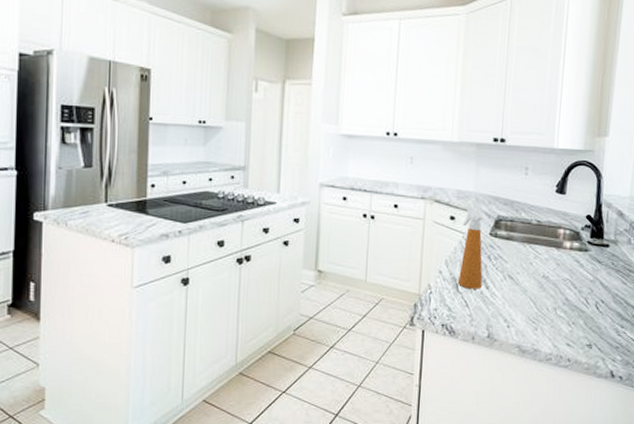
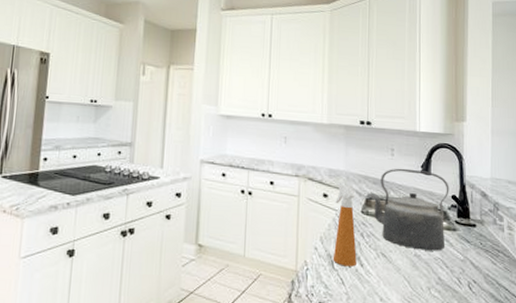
kettle: none [499,188,585,272] -> present [369,168,449,251]

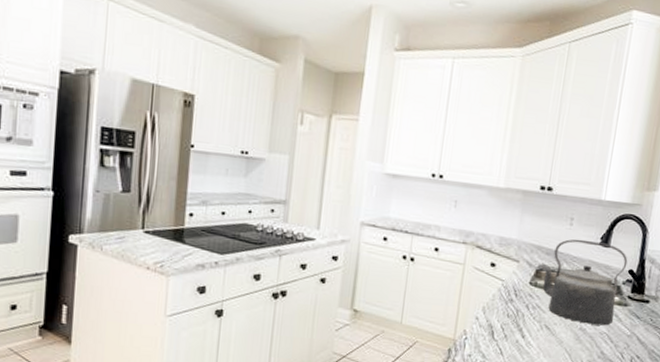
spray bottle: present [332,182,357,267] -> none [493,251,524,338]

